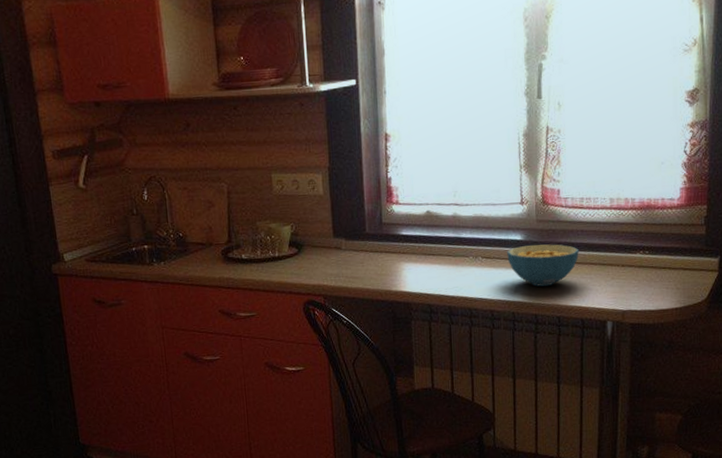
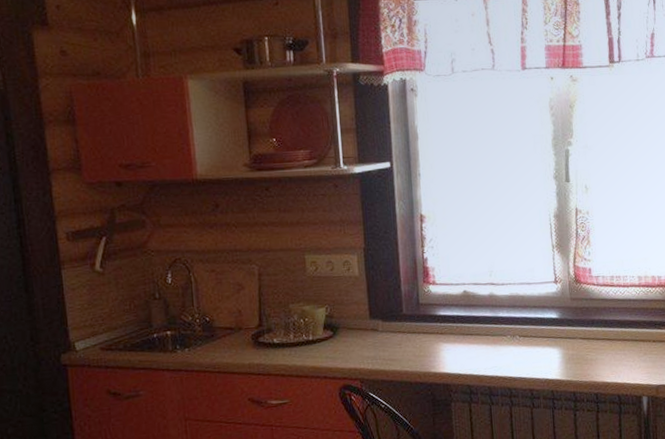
cereal bowl: present [507,244,579,287] -> none [543,321,612,364]

